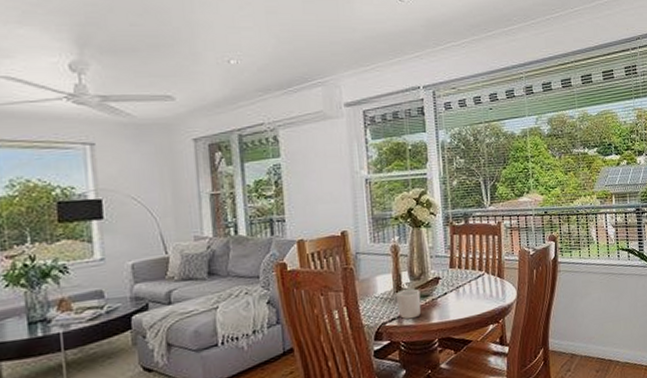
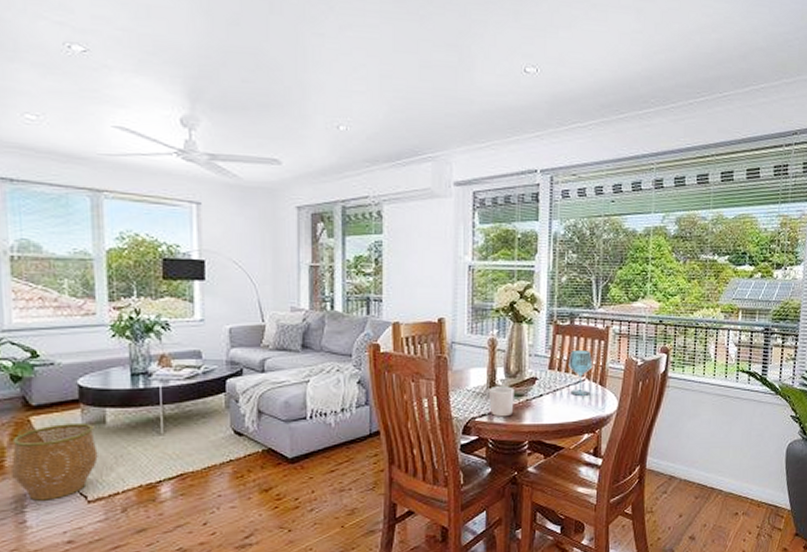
wine glass: none [467,246,490,290] -> present [568,349,593,396]

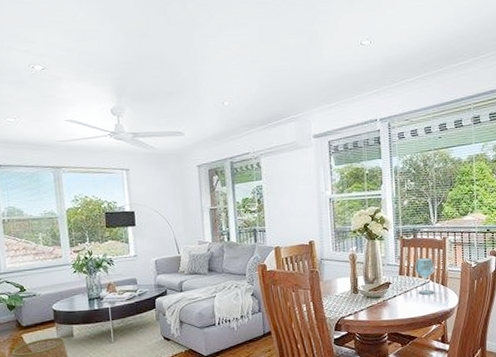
mug: present [489,386,515,417] -> none [353,291,374,316]

